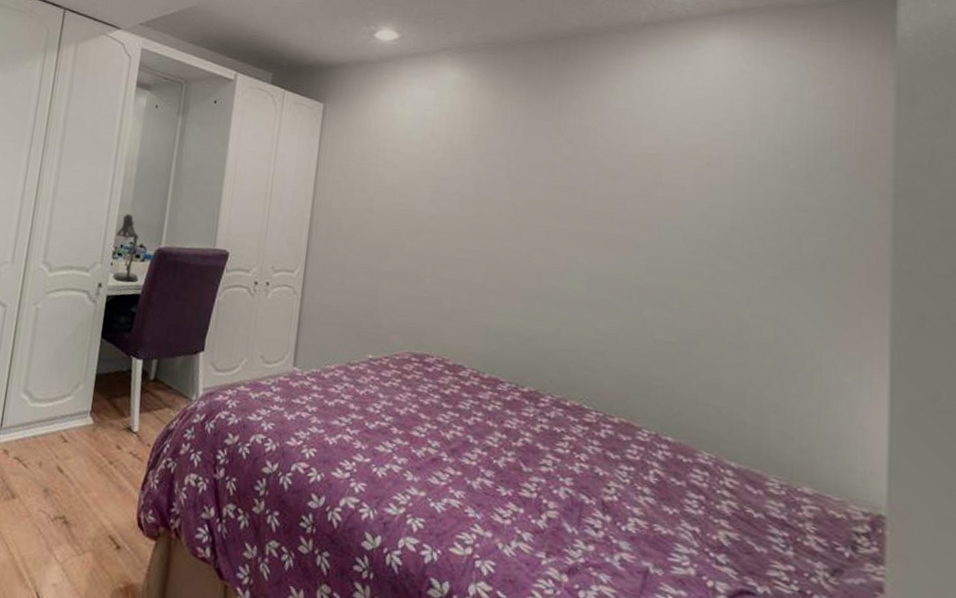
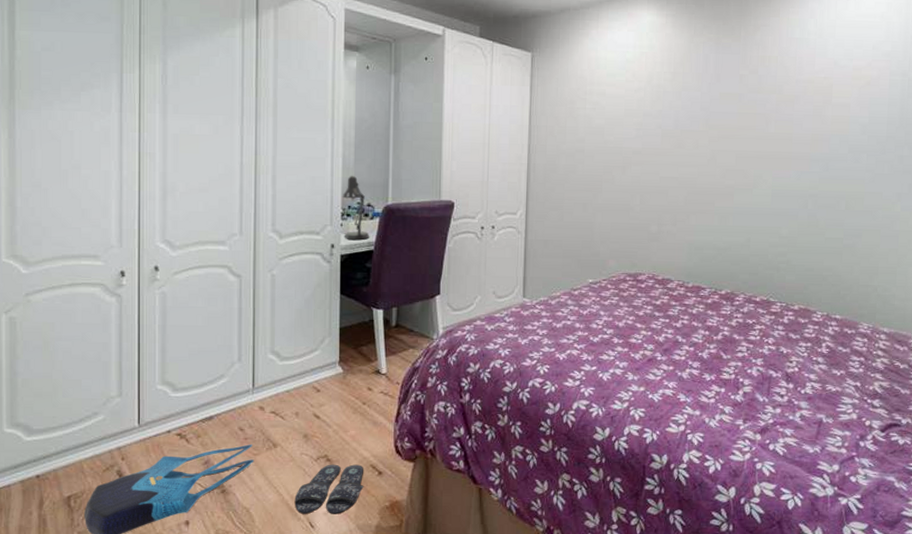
slippers: none [24,527,102,589] -> present [294,464,364,514]

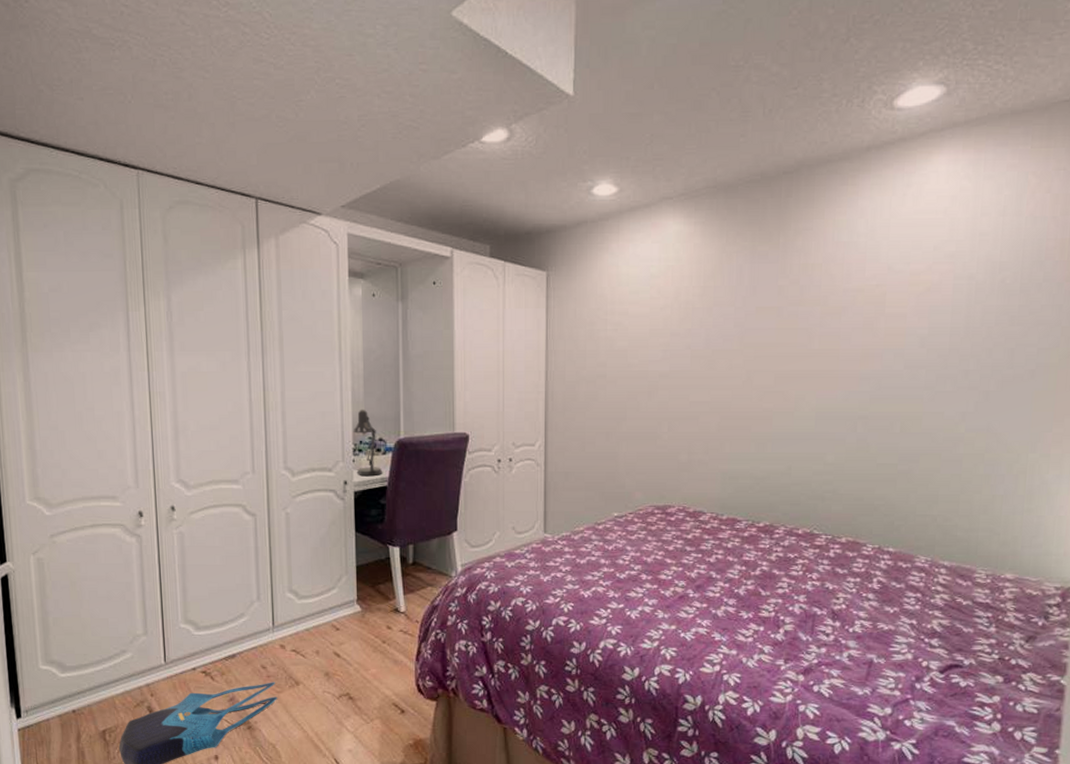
slippers: present [294,464,364,514] -> none [319,702,387,752]

